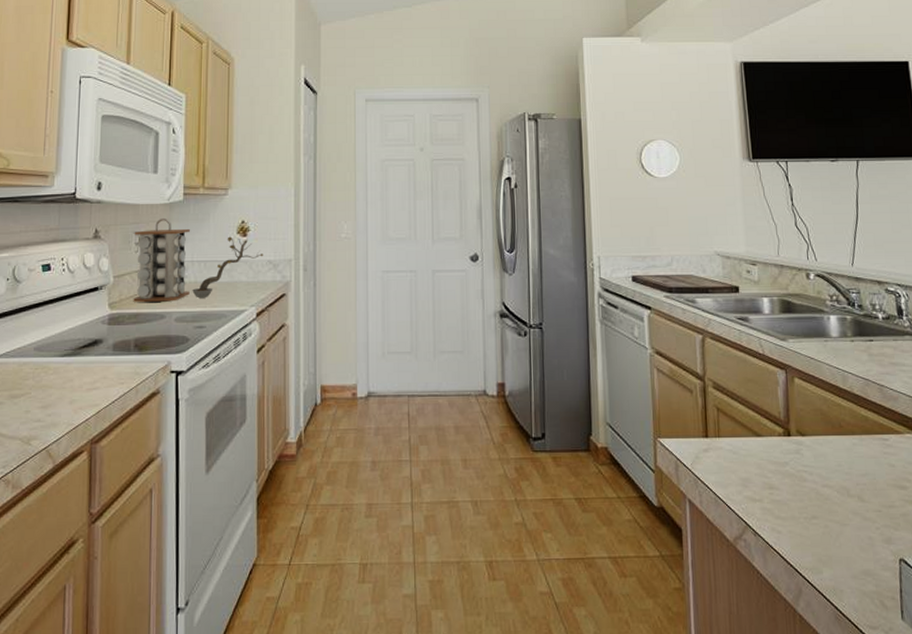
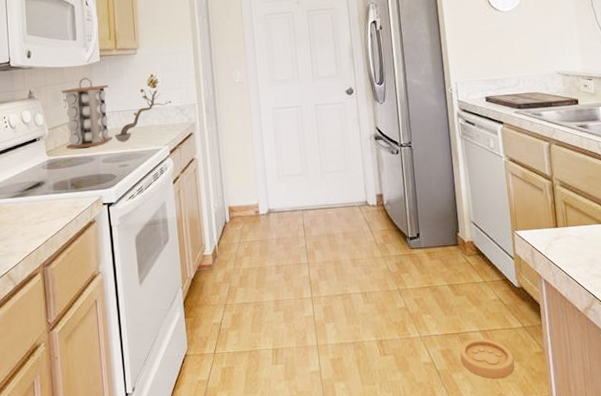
pet bowl: none [584,567,648,618] -> present [460,338,514,379]

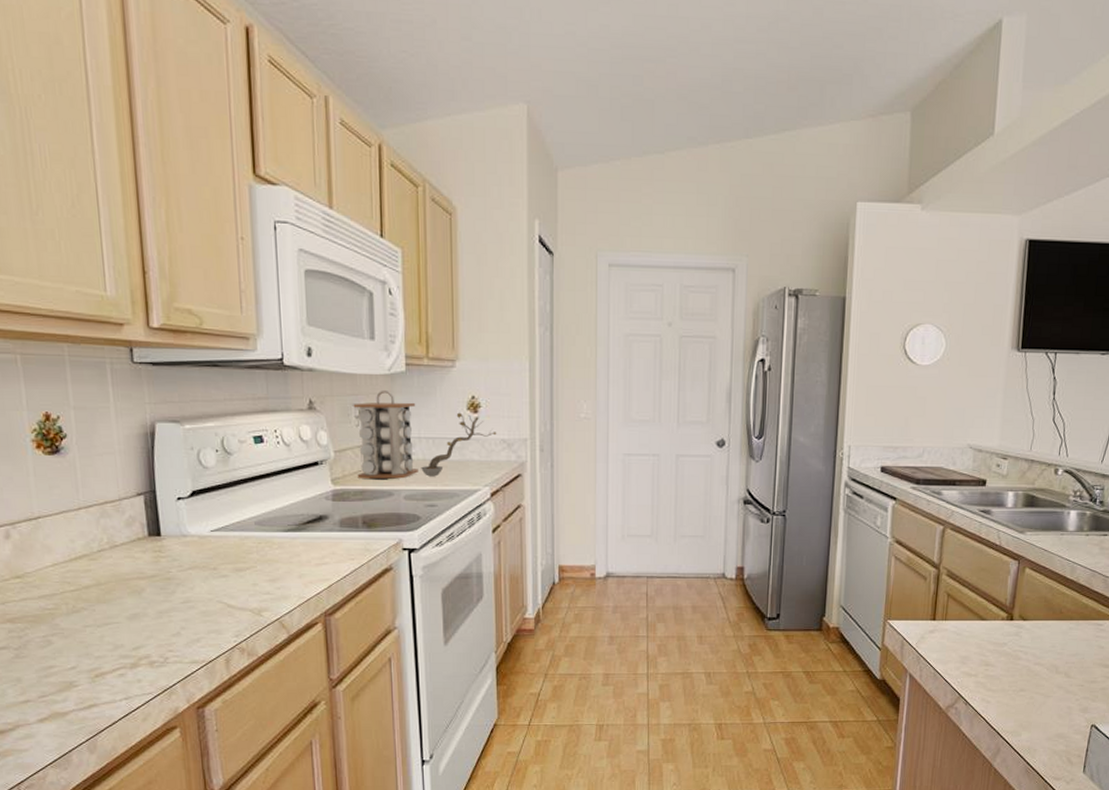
pet bowl: present [460,338,514,379] -> none [805,729,862,770]

